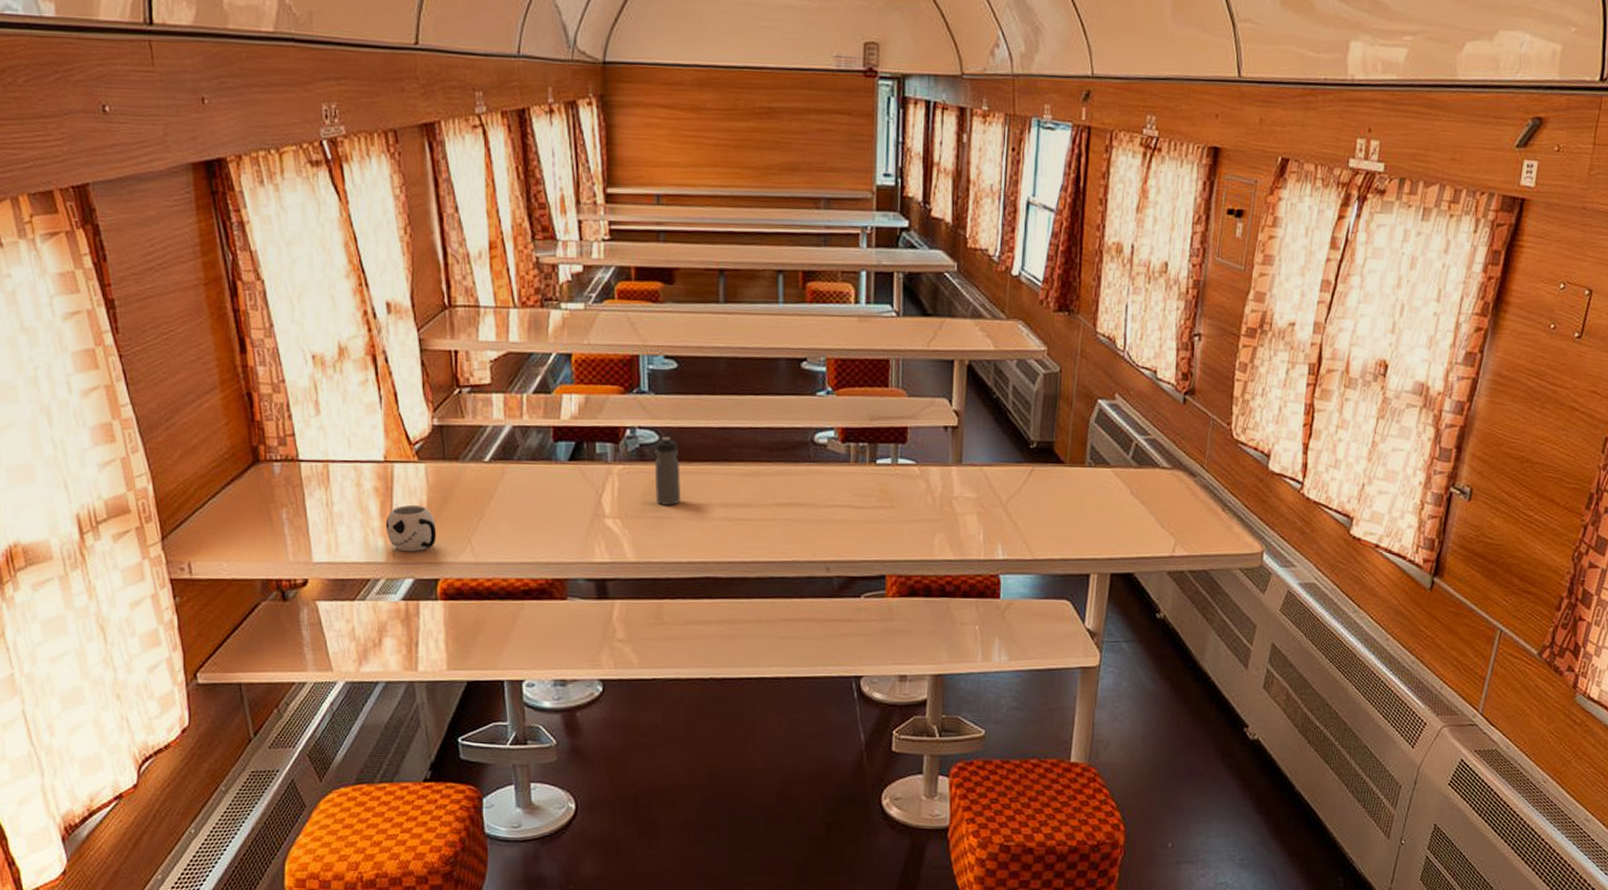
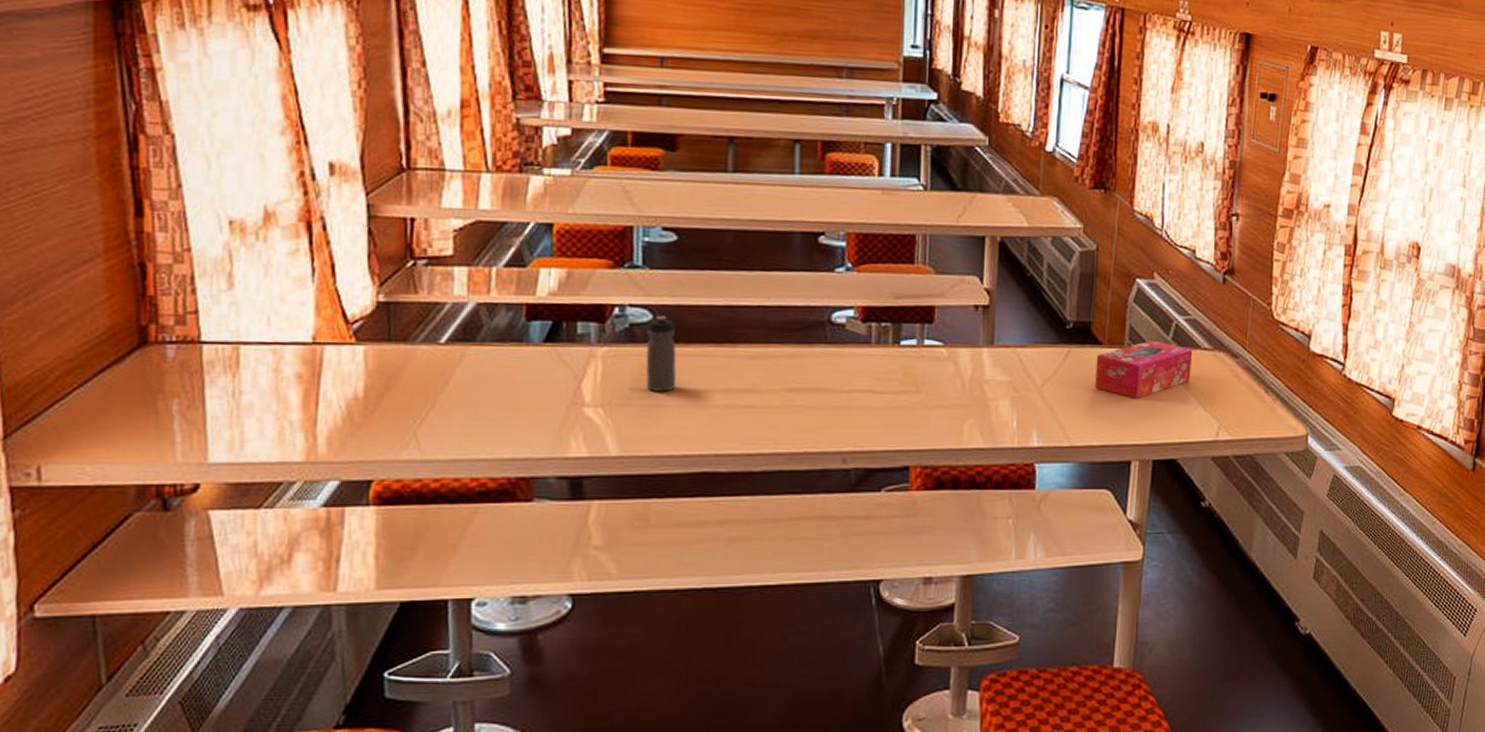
mug: present [385,504,437,552] -> none [307,393,374,449]
tissue box: none [1057,459,1152,515] -> present [1095,340,1193,399]

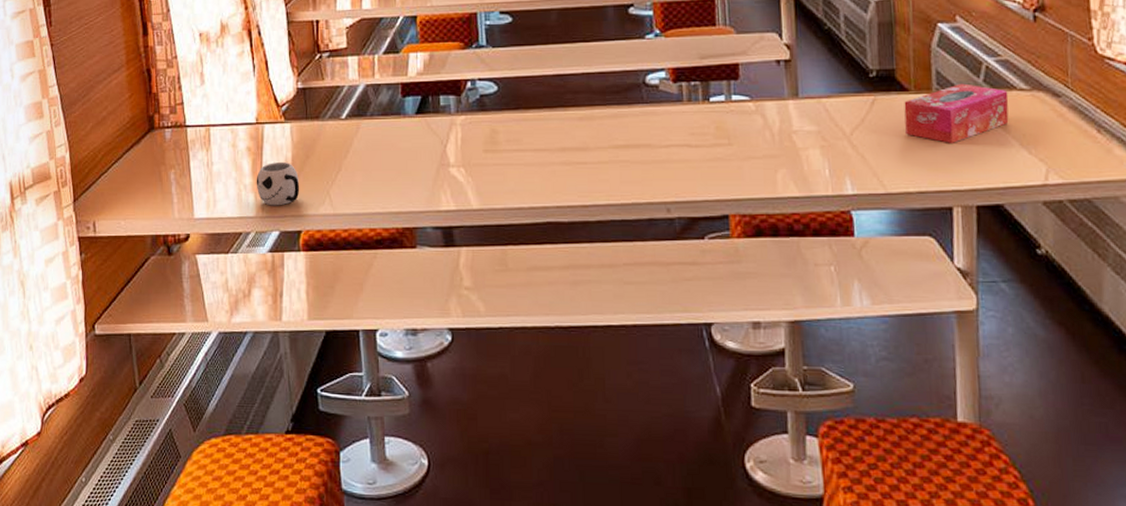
mug: none [307,393,374,449] -> present [256,161,300,206]
water bottle: present [645,315,677,392] -> none [494,86,520,152]

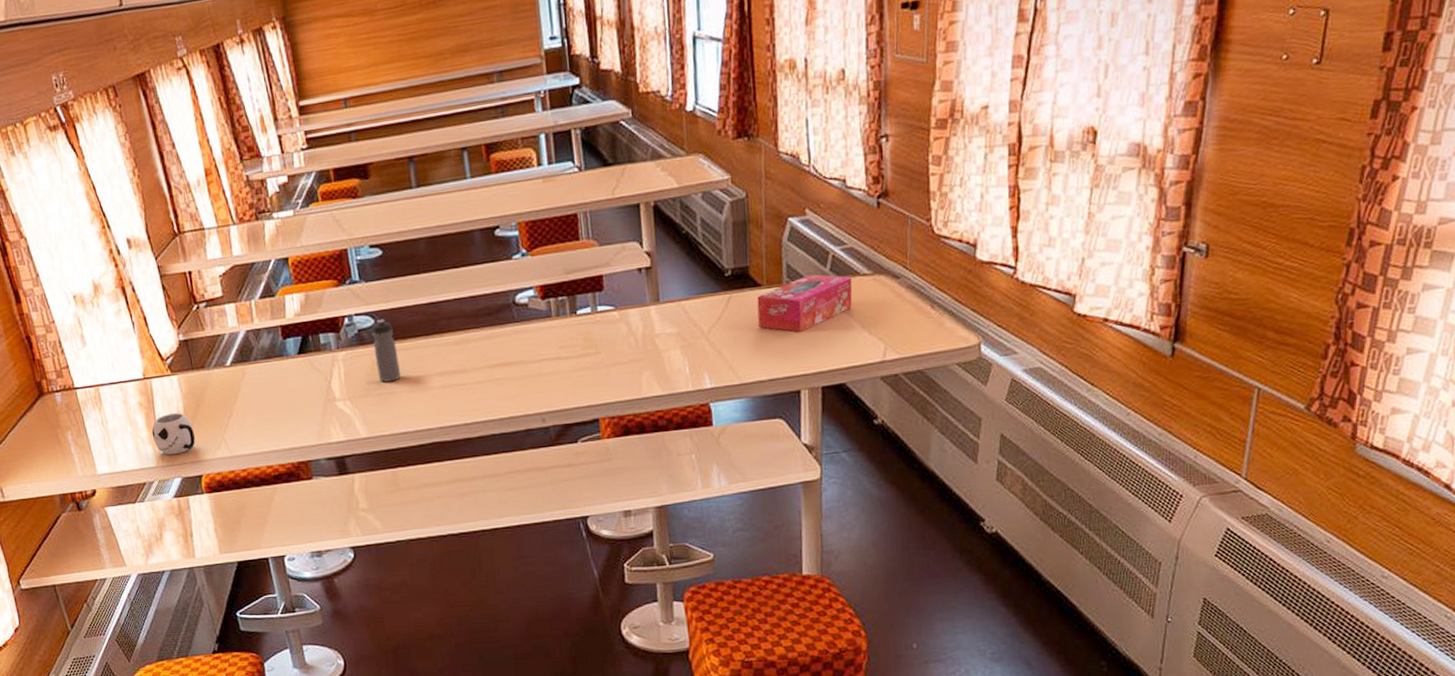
water bottle: none [494,86,520,152] -> present [371,319,401,382]

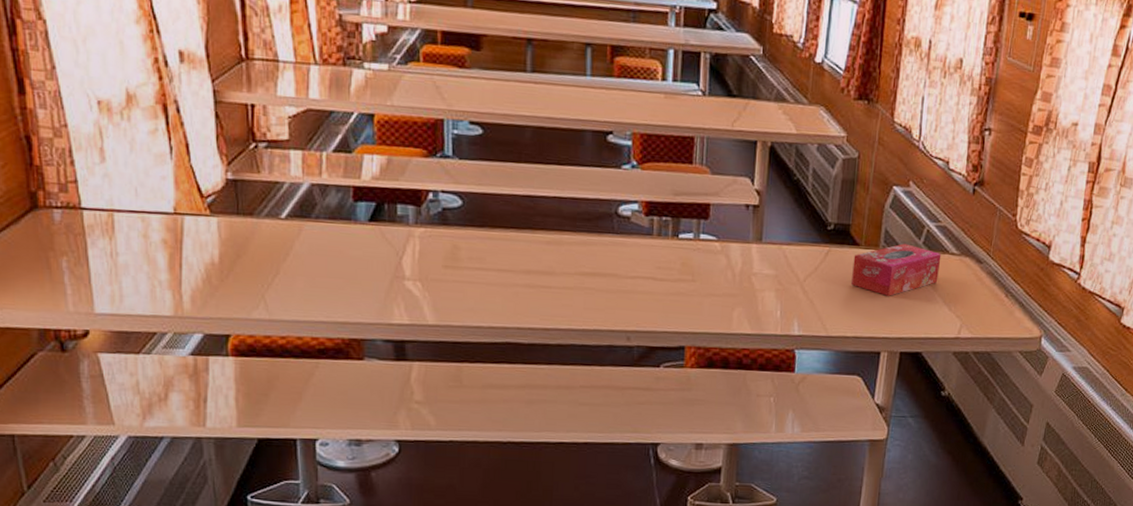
mug: present [151,412,196,456] -> none [174,258,229,307]
water bottle: present [371,319,401,382] -> none [456,201,483,270]

